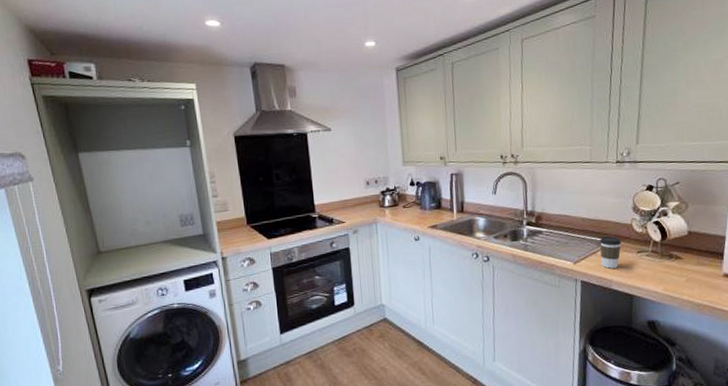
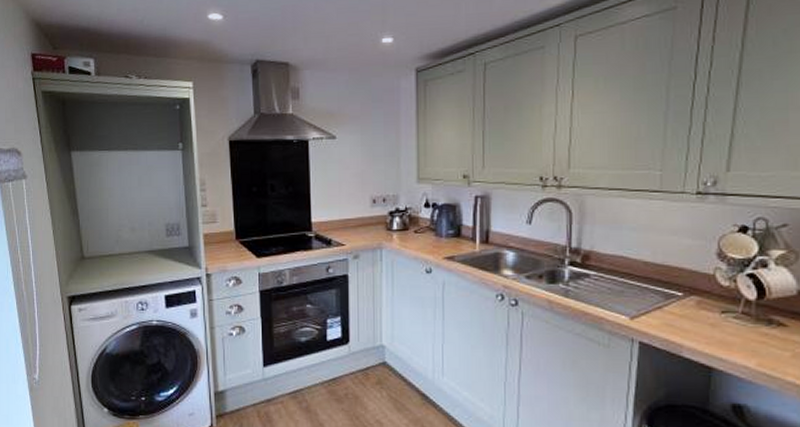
coffee cup: present [599,236,621,269] -> none [667,287,698,330]

